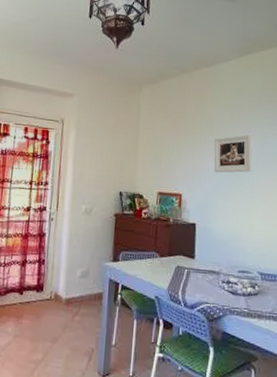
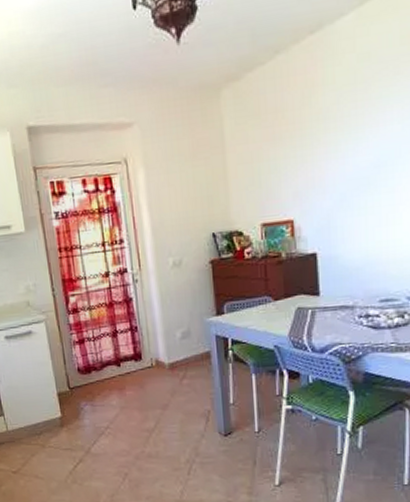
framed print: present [214,134,253,173] -> none [332,117,391,183]

